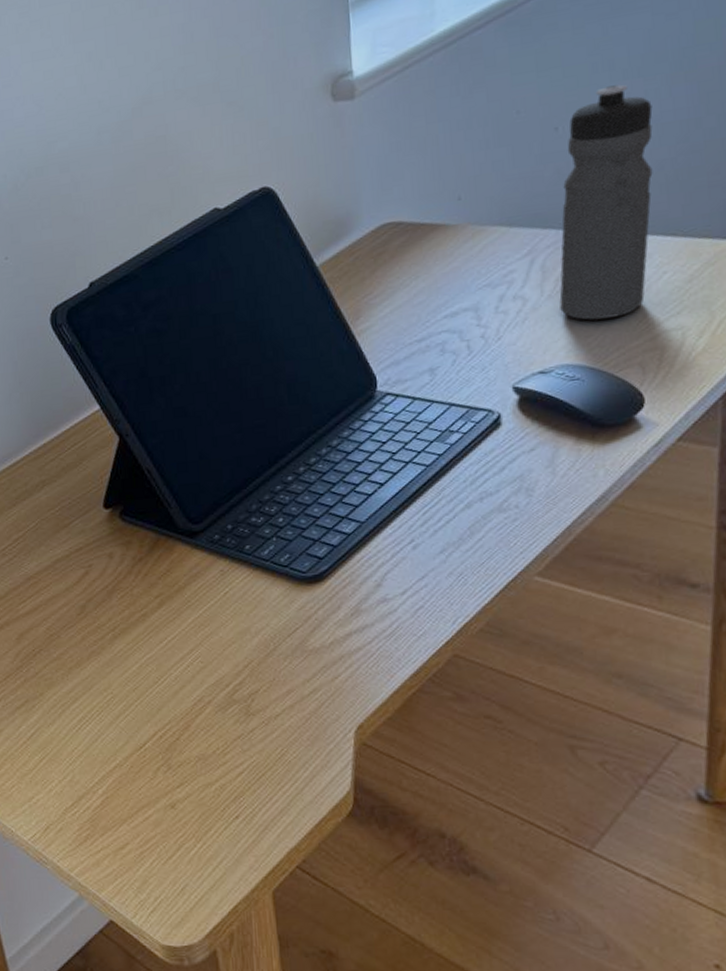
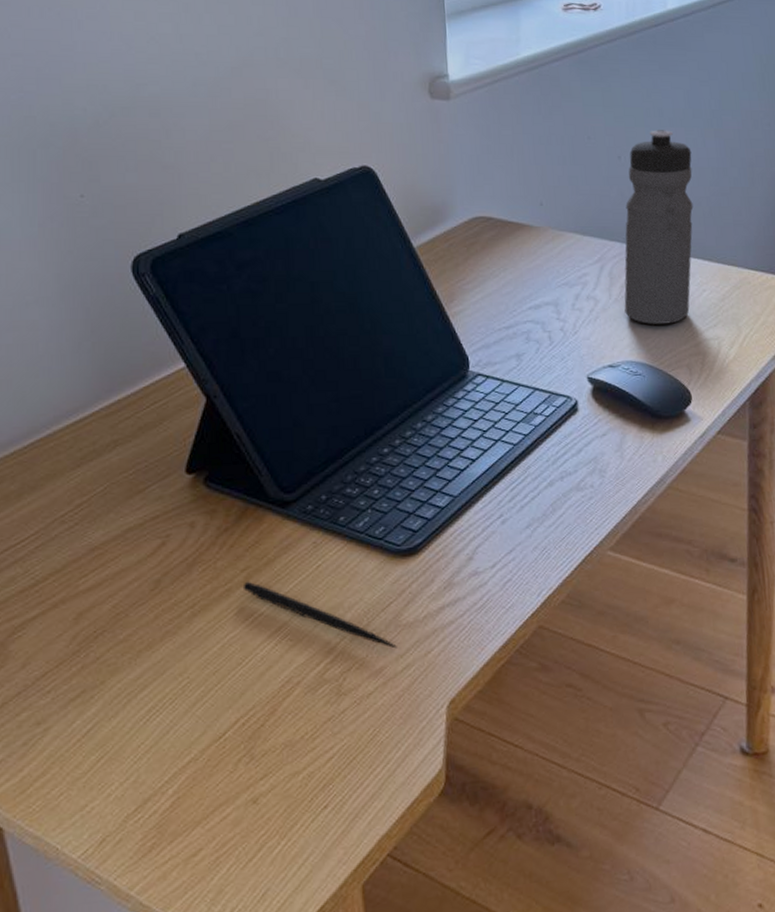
pen: none [156,607,304,673] -> present [242,581,397,649]

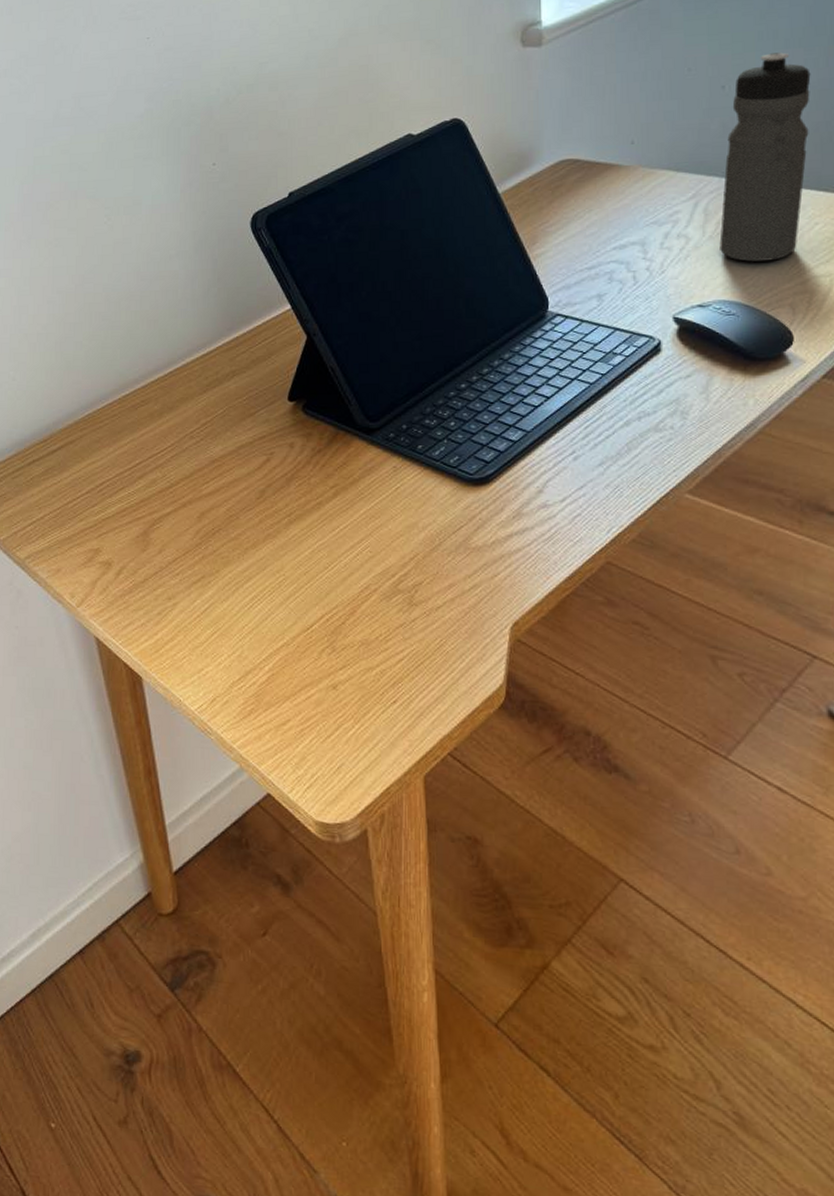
pen: present [242,581,397,649] -> none [331,497,466,569]

